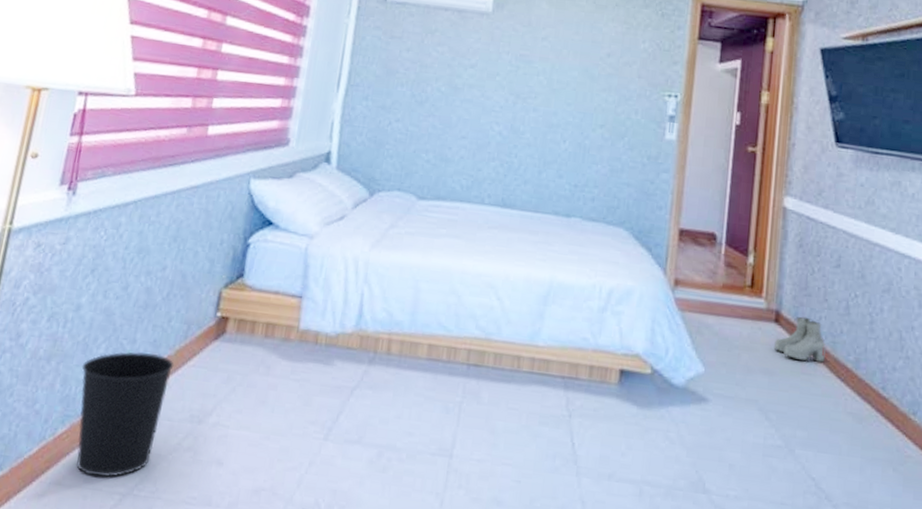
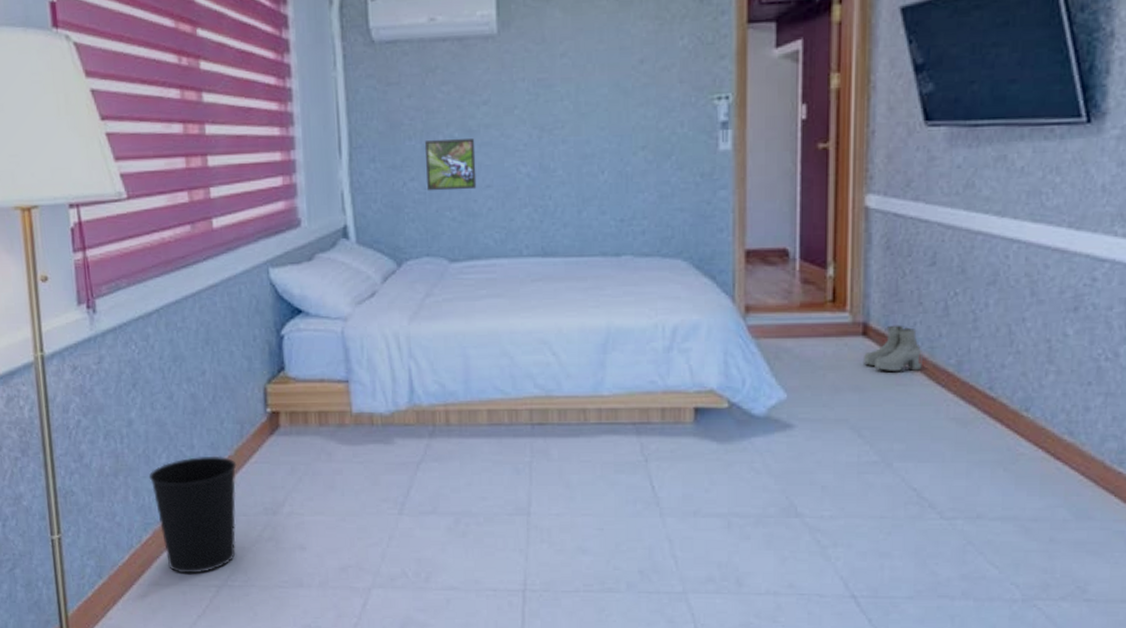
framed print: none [409,89,459,138] -> present [424,139,477,191]

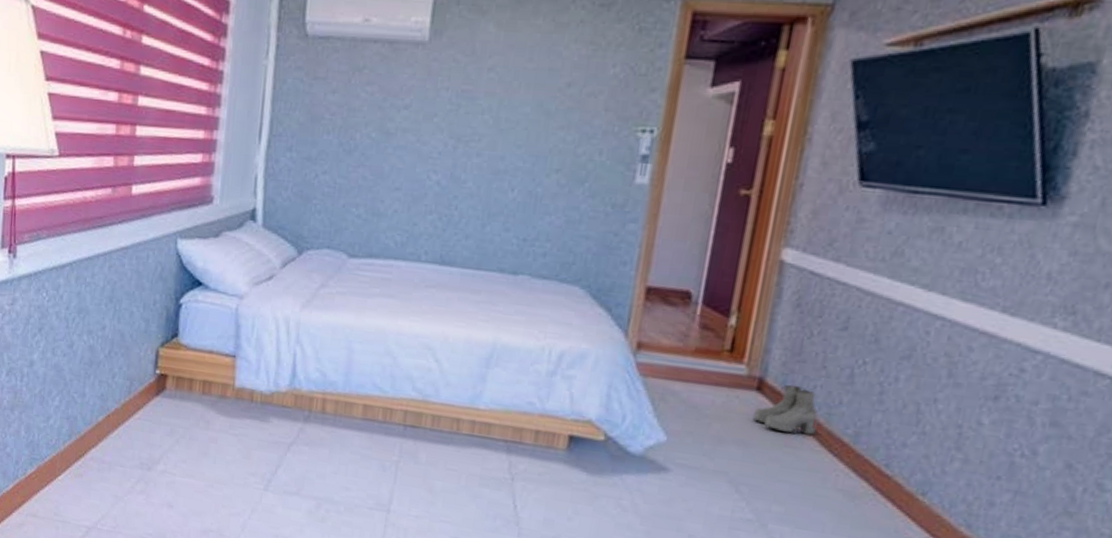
wastebasket: present [148,456,237,574] -> none [41,404,121,513]
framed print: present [424,139,477,191] -> none [338,137,391,190]

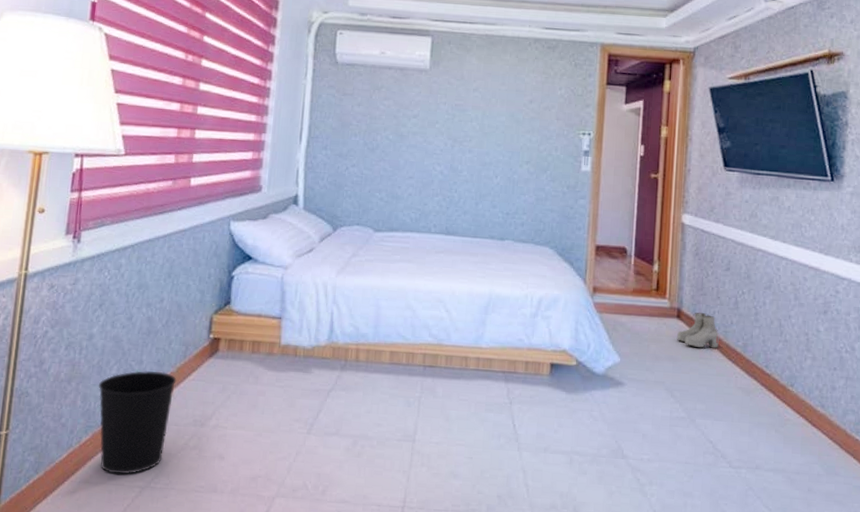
wastebasket: none [41,404,121,513] -> present [98,371,177,475]

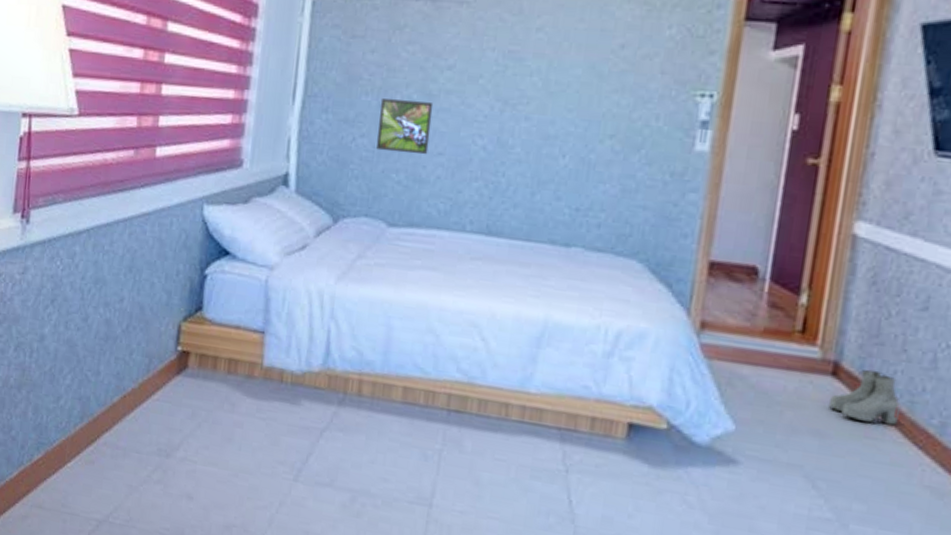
wastebasket: present [98,371,177,475] -> none [50,383,139,505]
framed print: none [364,139,405,179] -> present [376,98,434,155]

